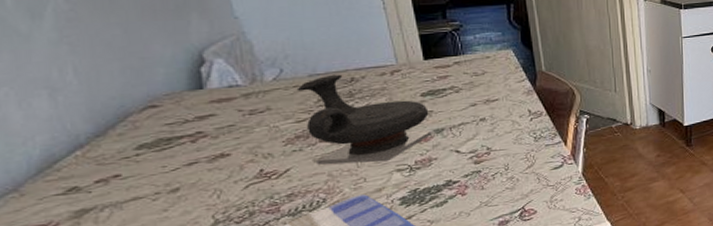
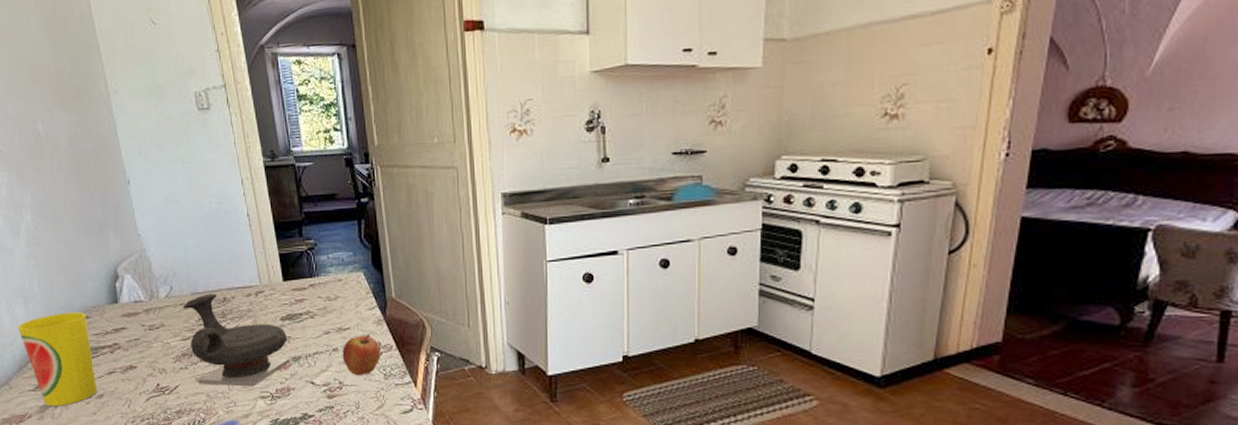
cup: none [37,101,169,210] -> present [18,312,97,406]
fruit: none [490,103,531,141] -> present [342,334,381,376]

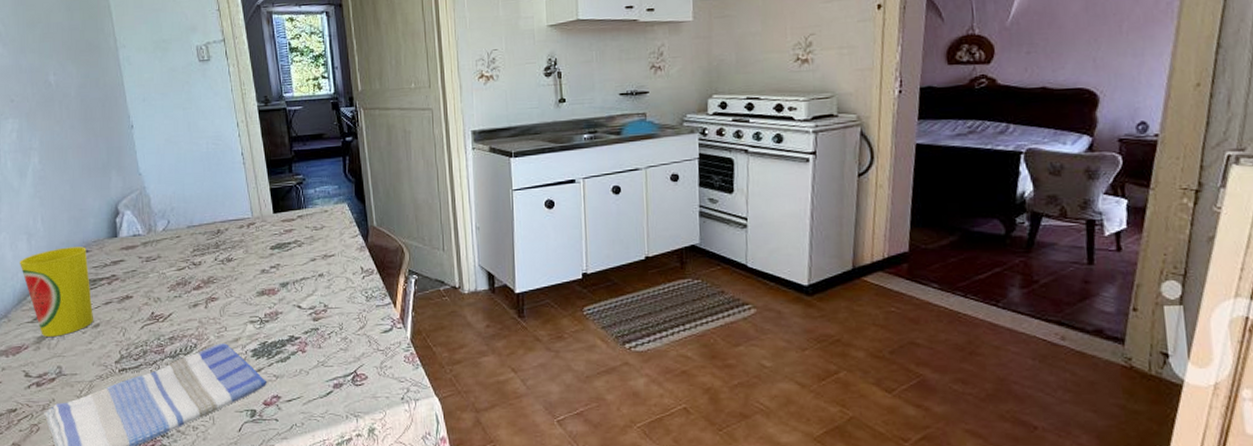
teapot: present [182,293,290,386] -> none [179,226,279,312]
fruit: present [342,334,381,376] -> none [327,260,363,299]

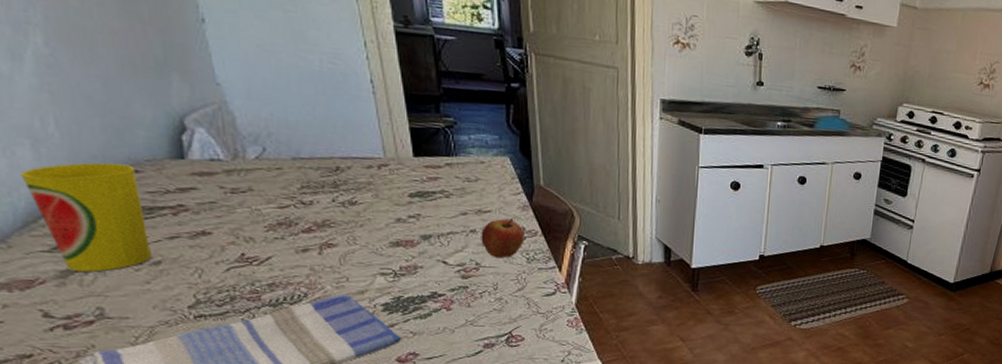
fruit: none [327,260,363,299] -> present [481,218,525,259]

